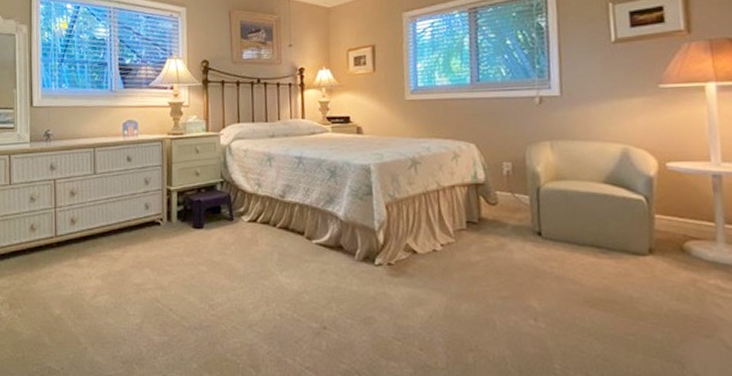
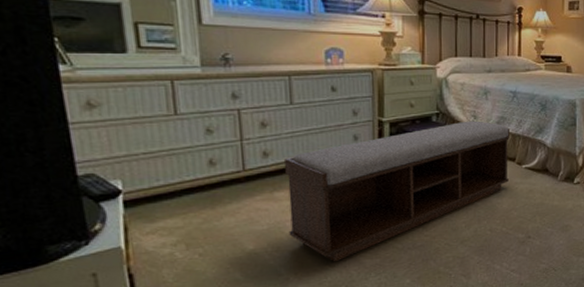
bench: none [88,189,298,336] -> present [285,121,509,262]

